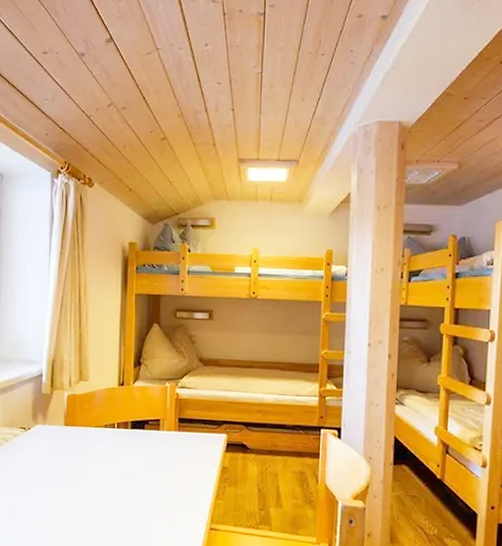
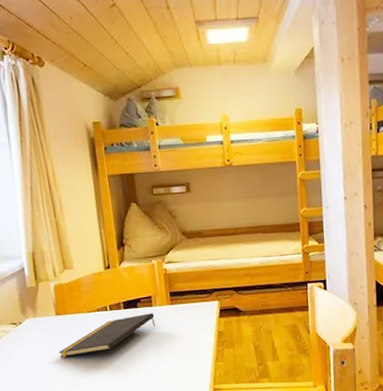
notepad: none [60,437,160,470] -> present [58,313,156,357]

